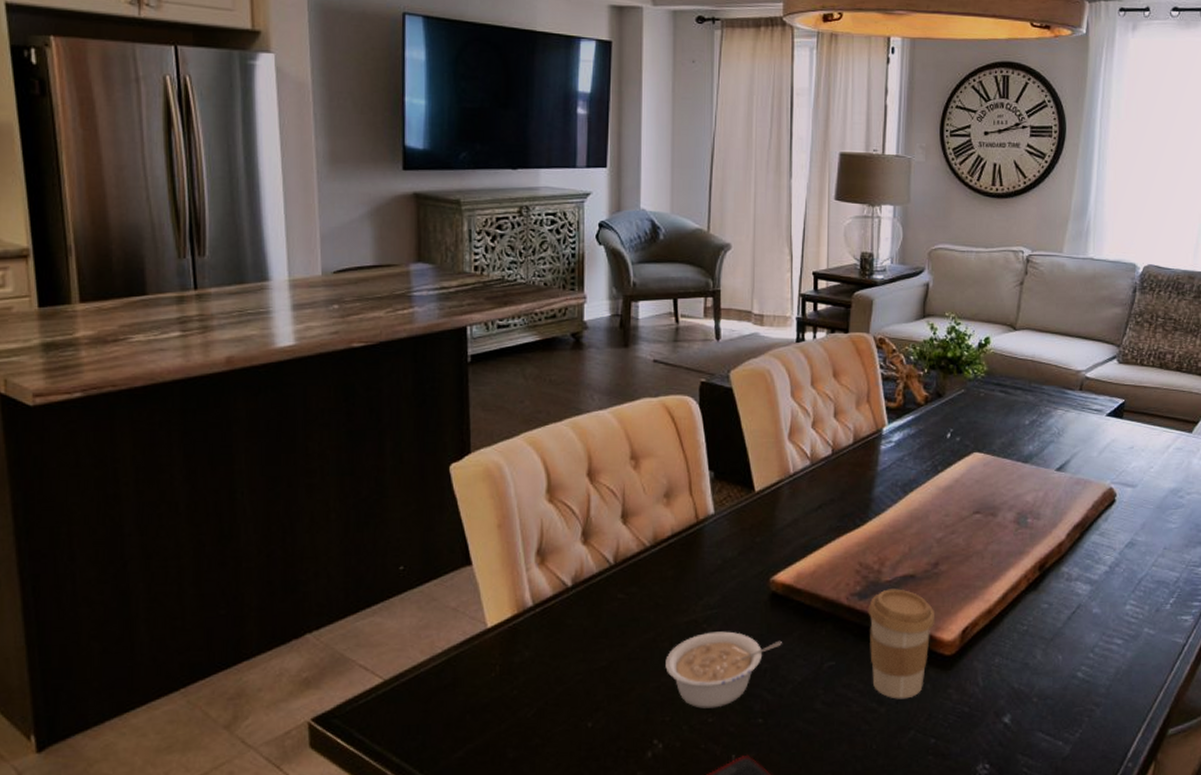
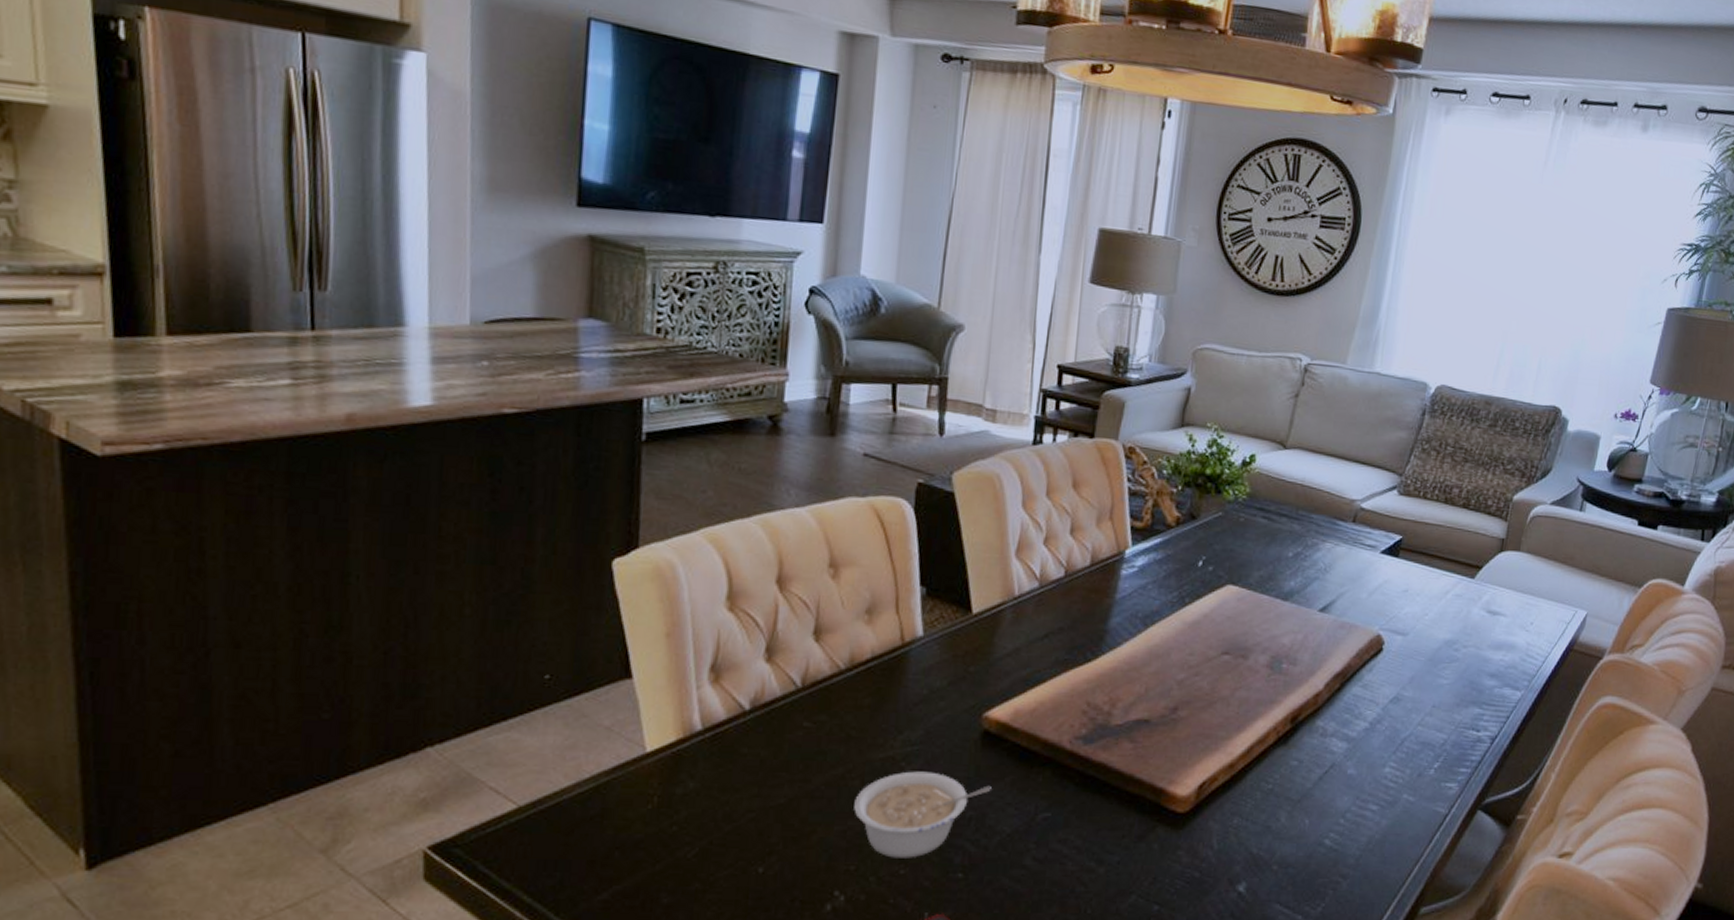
coffee cup: present [868,589,934,699] -> none [1092,734,1169,859]

